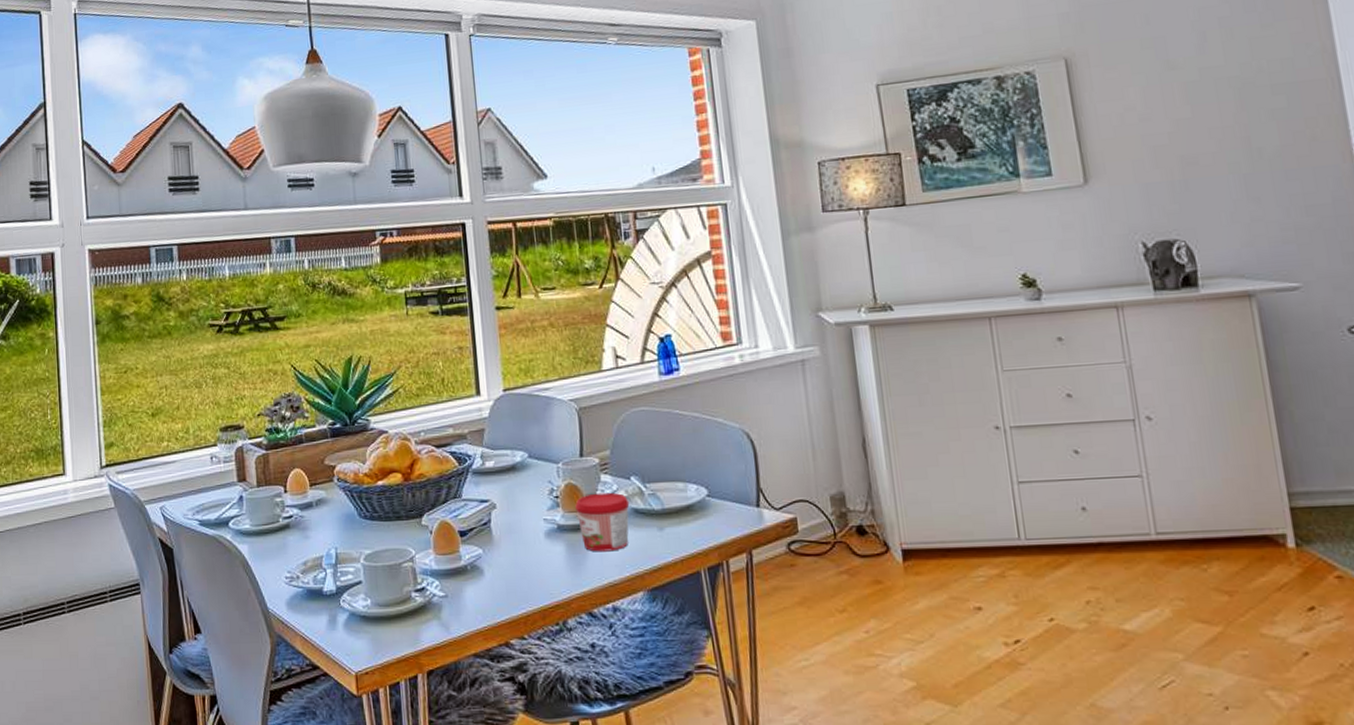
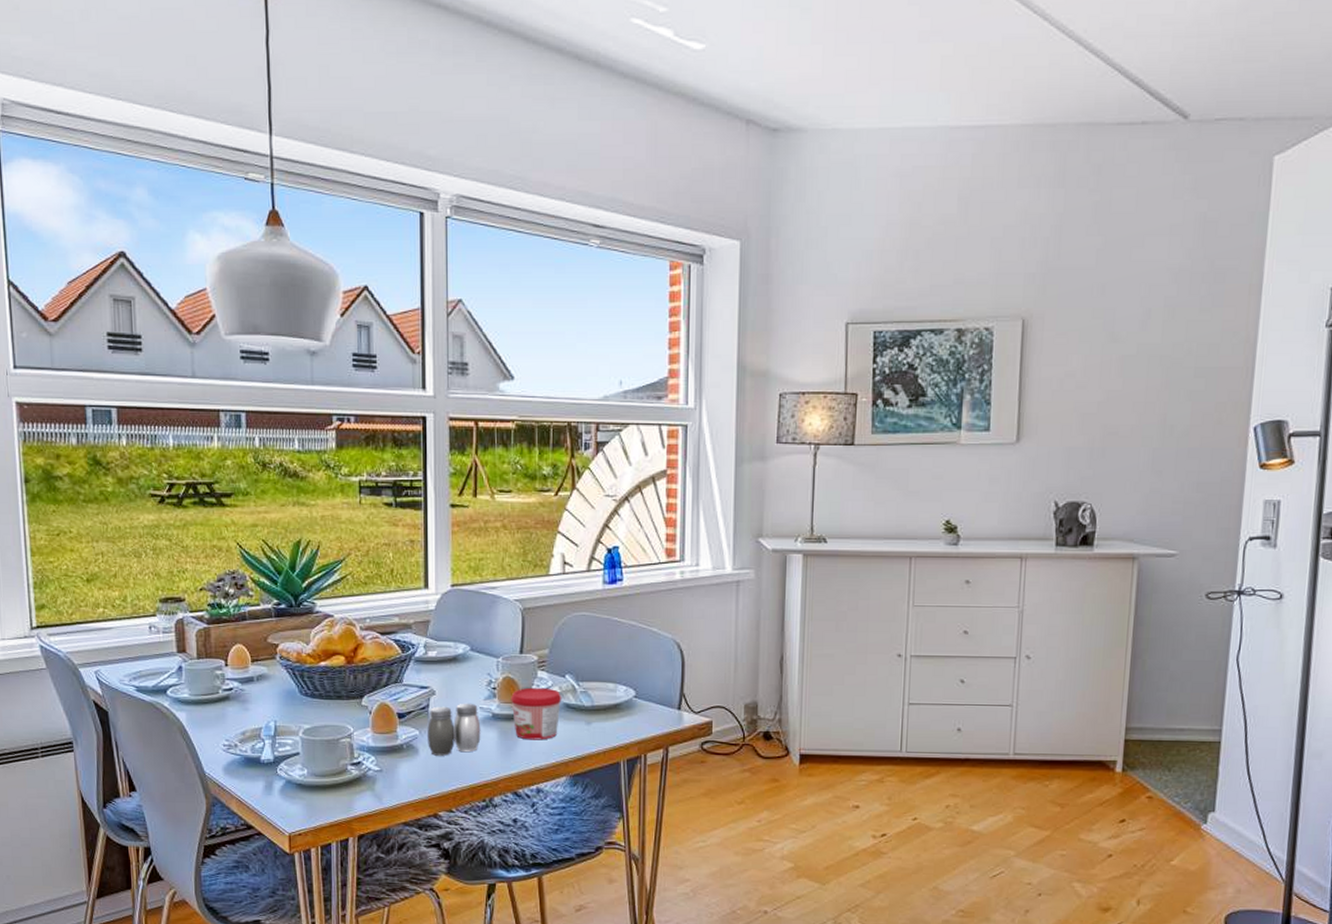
salt and pepper shaker: none [491,514,548,576] -> present [427,703,481,756]

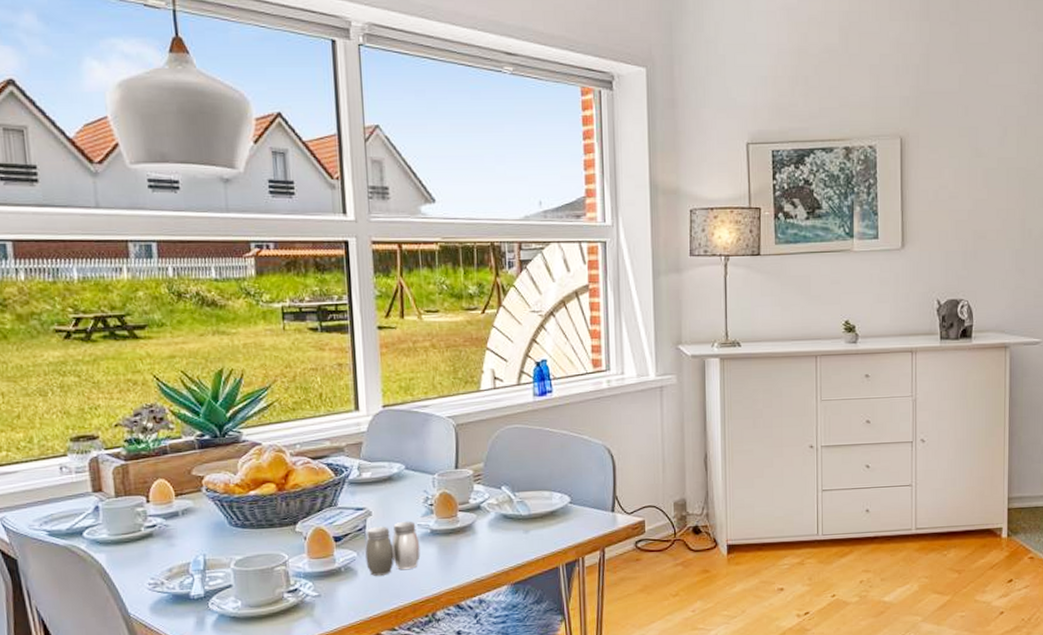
jam: present [511,687,562,740] -> none [448,500,500,553]

